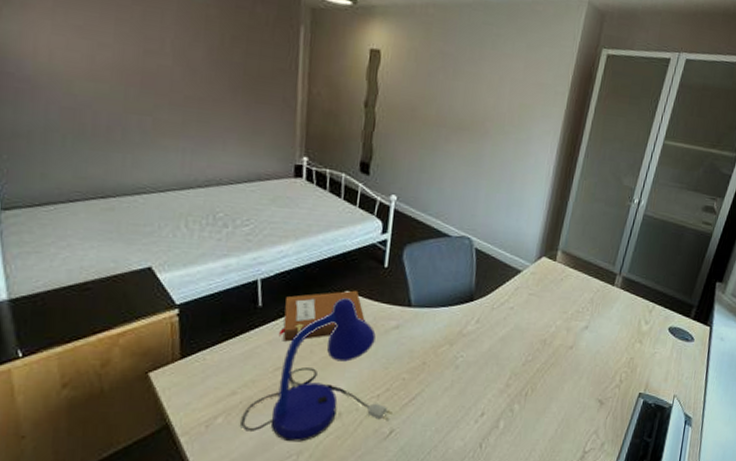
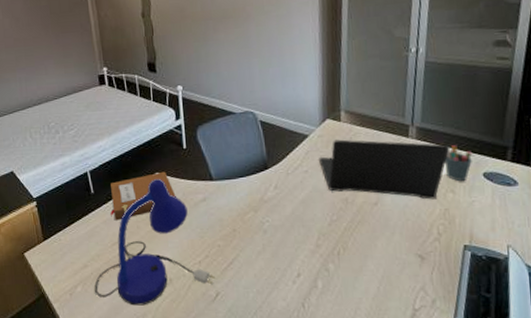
laptop: none [526,279,647,348] -> present [319,139,450,200]
pen holder: none [639,298,665,334] -> present [445,145,473,182]

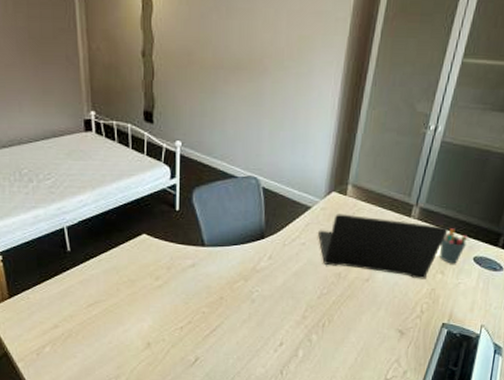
desk lamp: present [94,179,215,306] -> none [65,241,196,368]
notebook: present [111,171,176,221] -> none [88,233,163,281]

